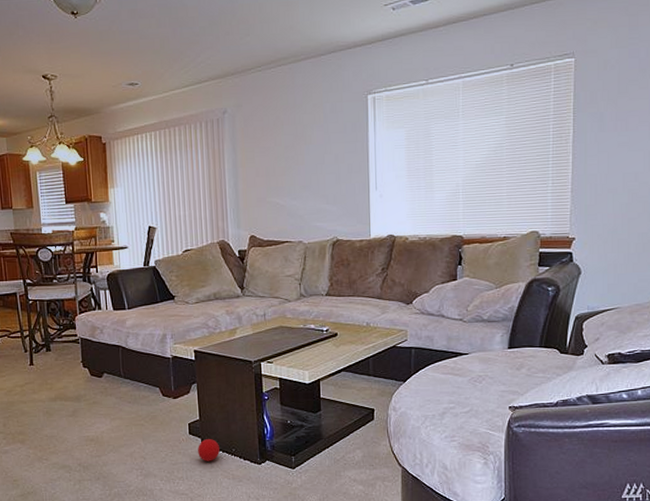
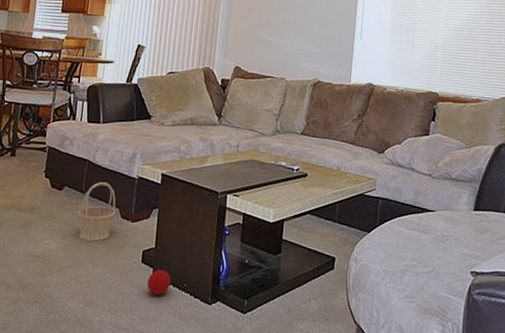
basket: none [121,364,157,420] -> present [78,181,116,241]

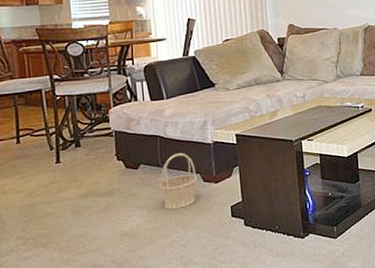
ball: present [147,270,171,295] -> none [241,219,263,242]

